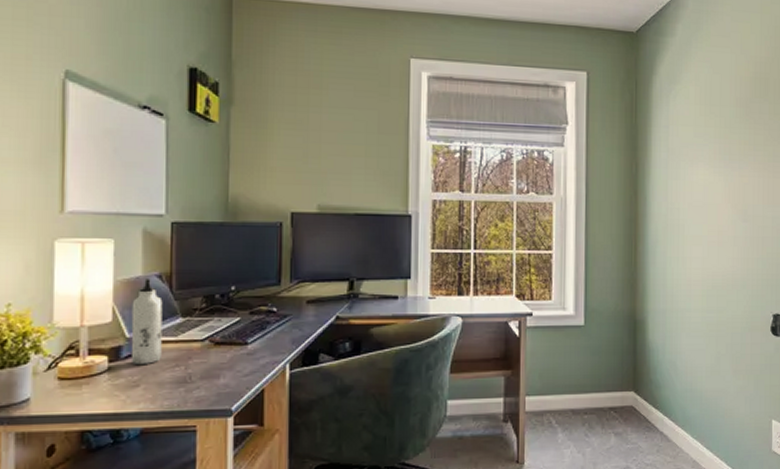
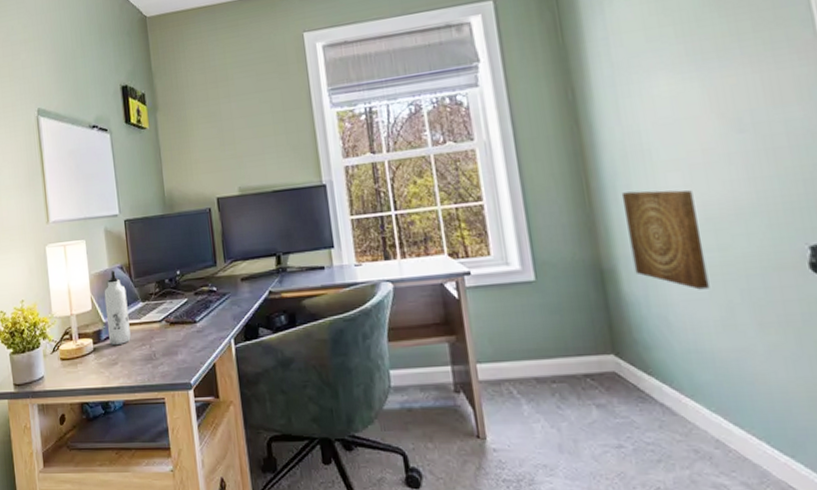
wall art: none [658,258,708,342] -> present [621,190,710,290]

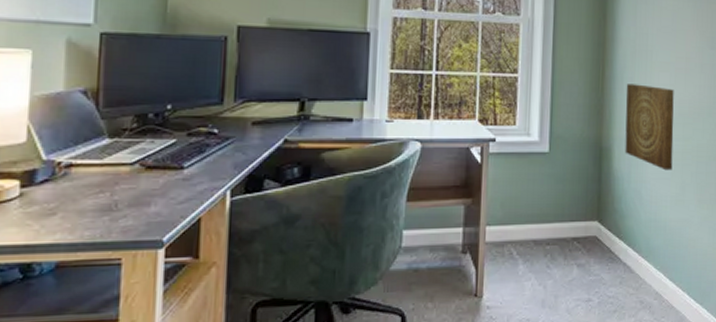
water bottle: present [104,270,131,345] -> none [47,95,87,190]

